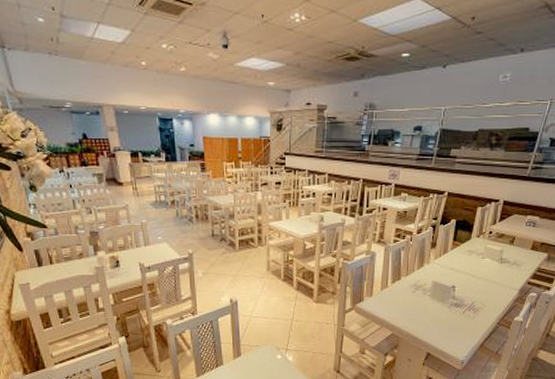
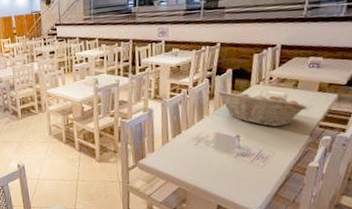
fruit basket: none [439,240,520,280] -> present [217,90,308,127]

